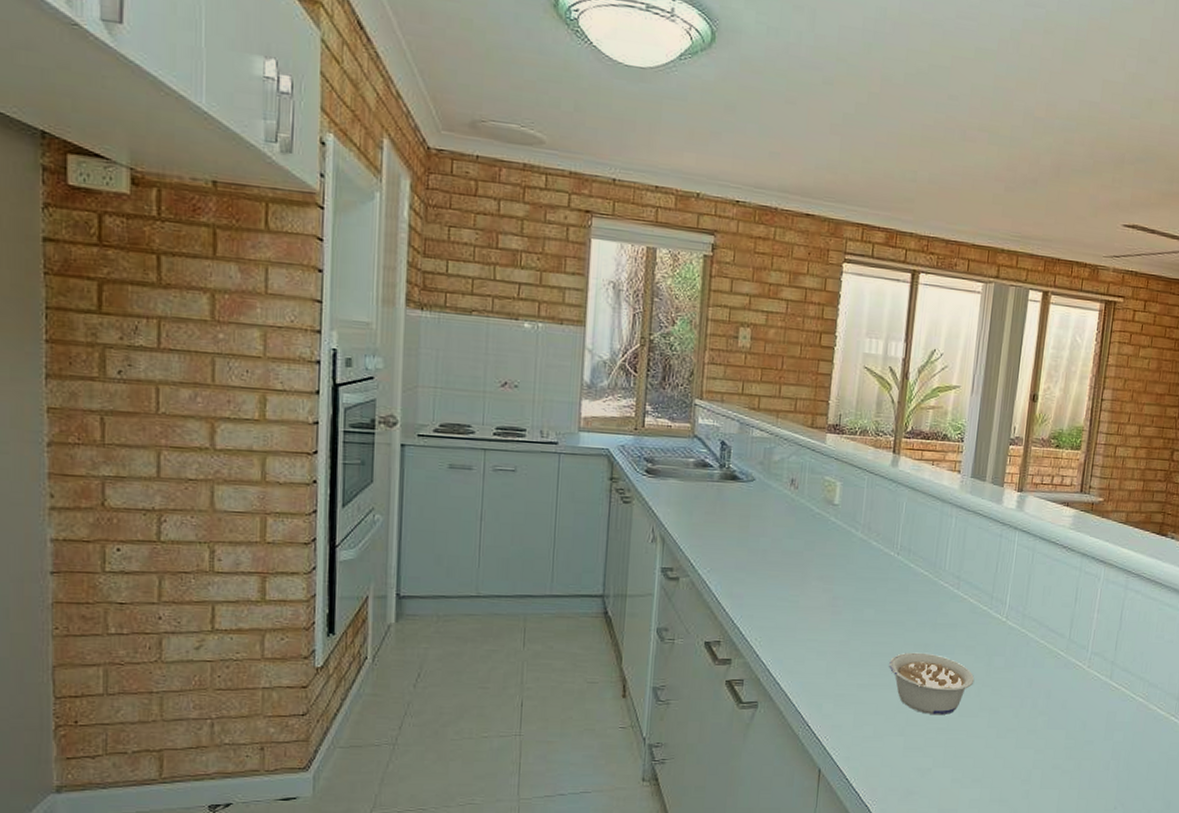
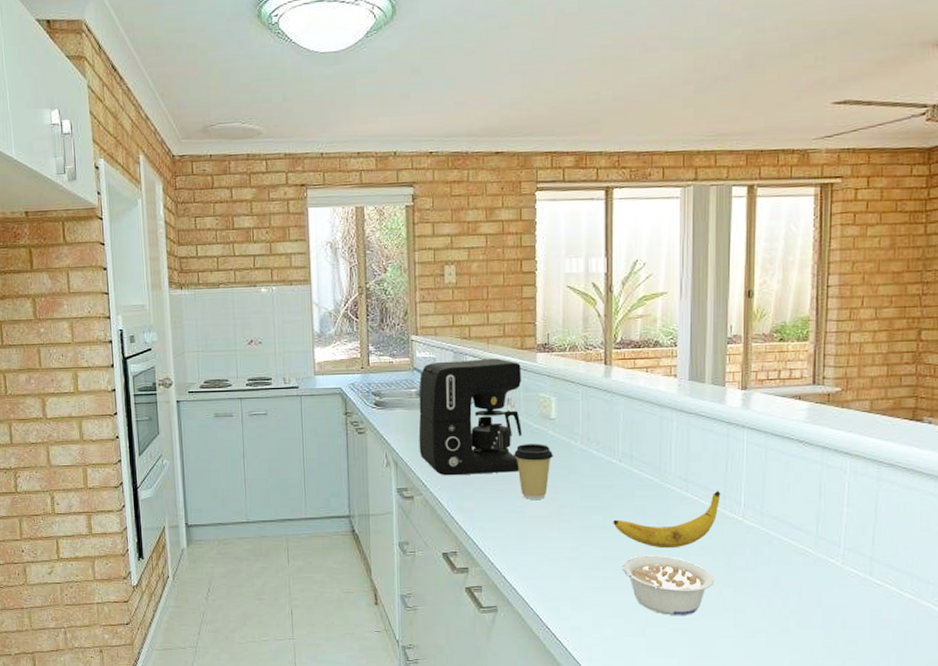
coffee maker: none [690,431,809,558] -> present [418,358,522,476]
coffee cup: none [792,529,833,589] -> present [514,444,554,499]
banana: none [884,590,989,647] -> present [613,491,721,549]

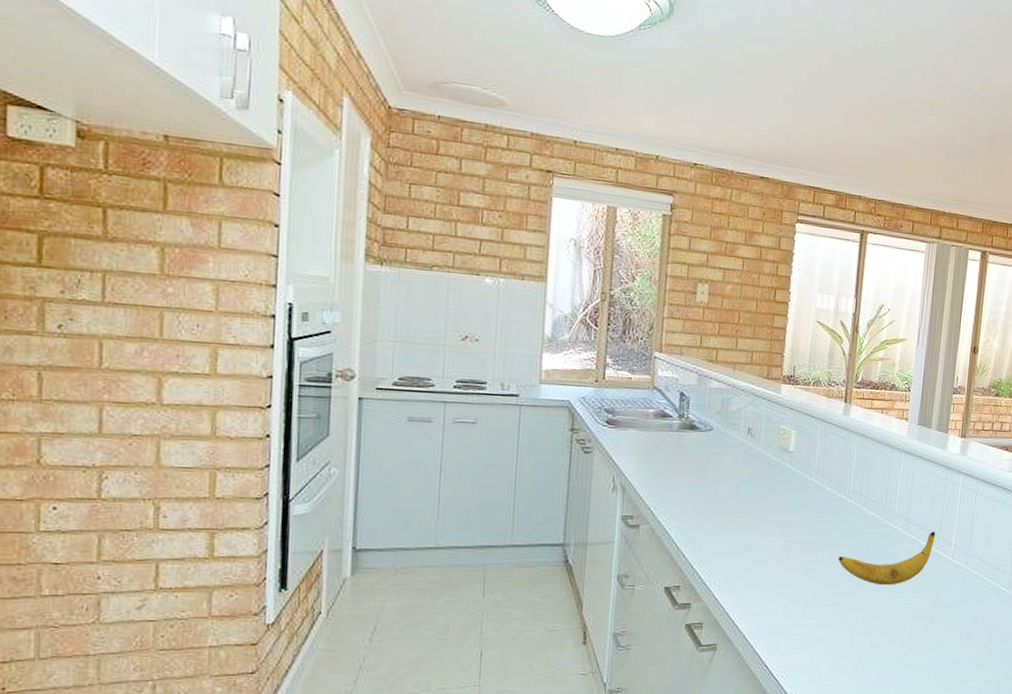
coffee maker: present [418,358,522,476] -> none [650,383,765,505]
coffee cup: present [514,444,554,499] -> none [749,476,789,533]
legume: present [622,555,715,616] -> none [843,592,924,652]

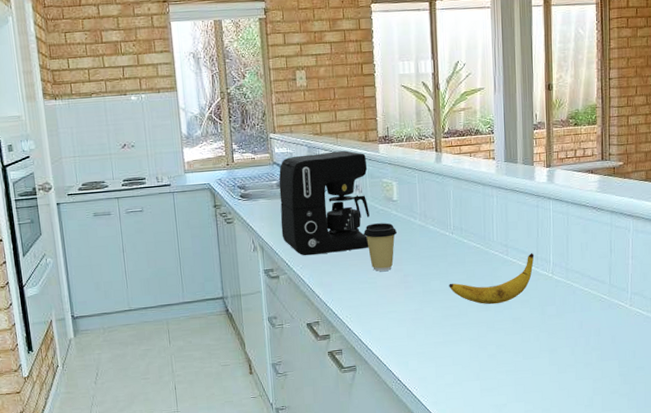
coffee maker: none [650,383,765,505] -> present [279,150,370,256]
coffee cup: none [749,476,789,533] -> present [364,222,398,271]

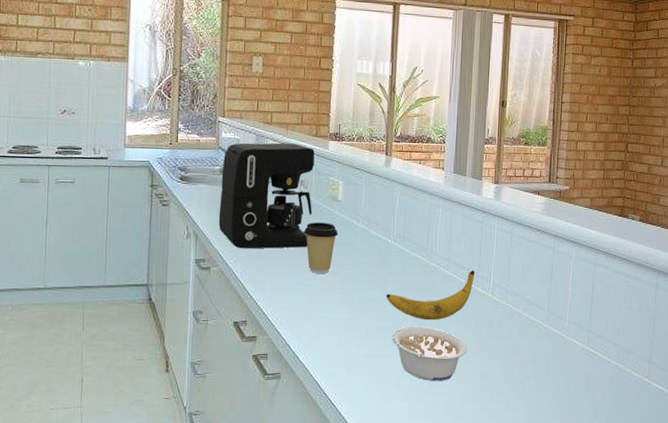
legume: none [458,310,533,361] -> present [392,326,467,382]

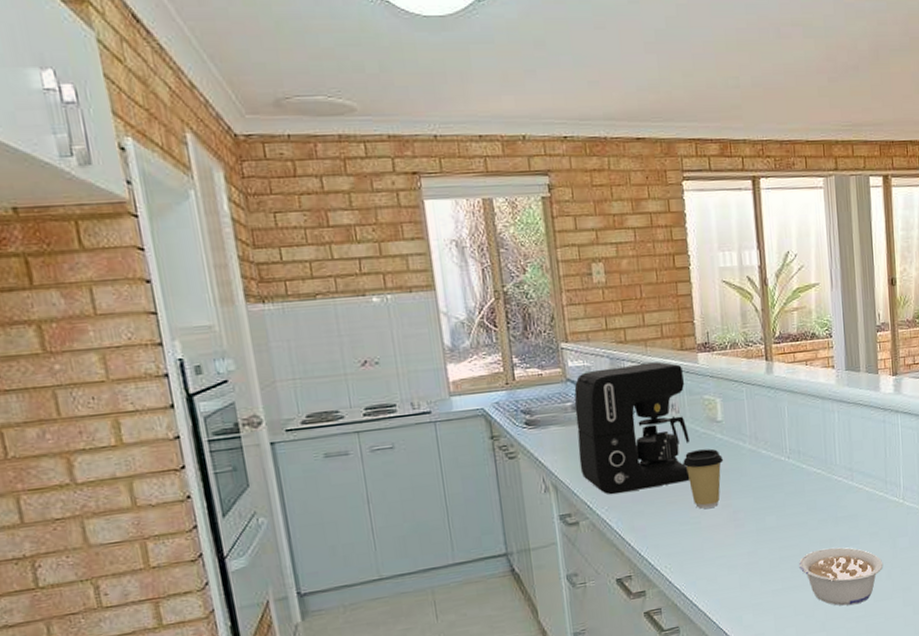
banana: present [386,270,475,321] -> none [786,476,883,541]

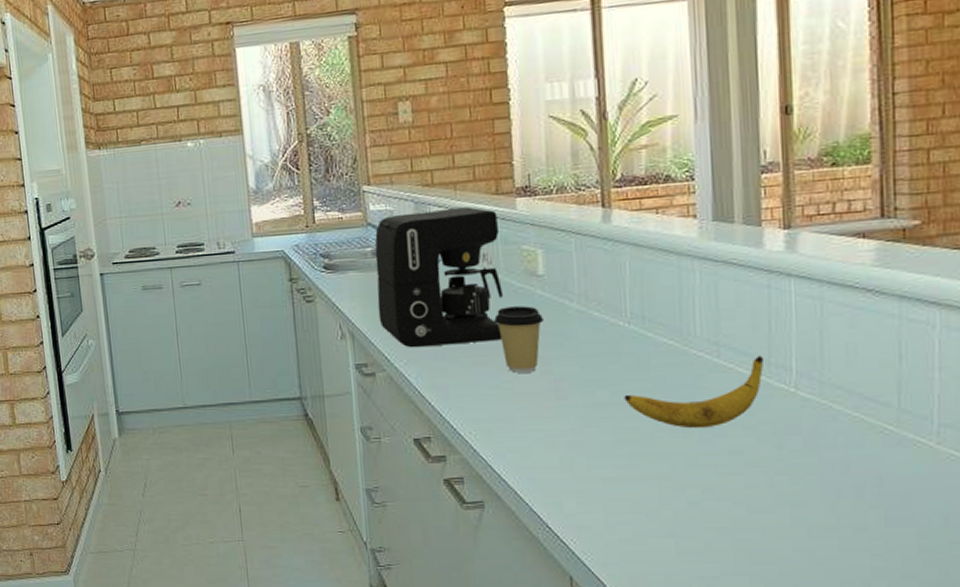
banana: none [786,476,883,541] -> present [624,356,765,429]
legume: present [799,547,884,606] -> none [639,437,762,512]

